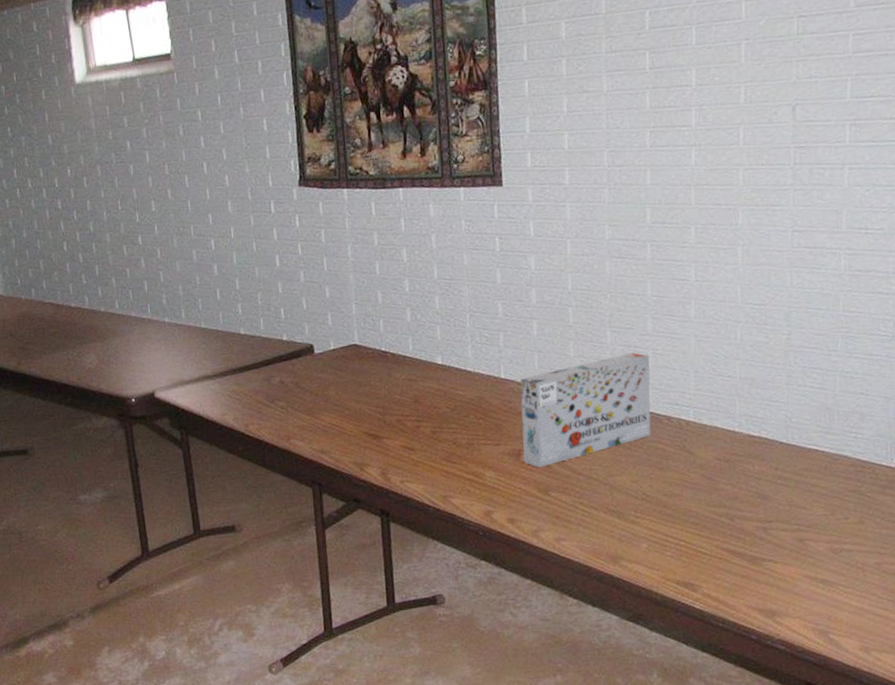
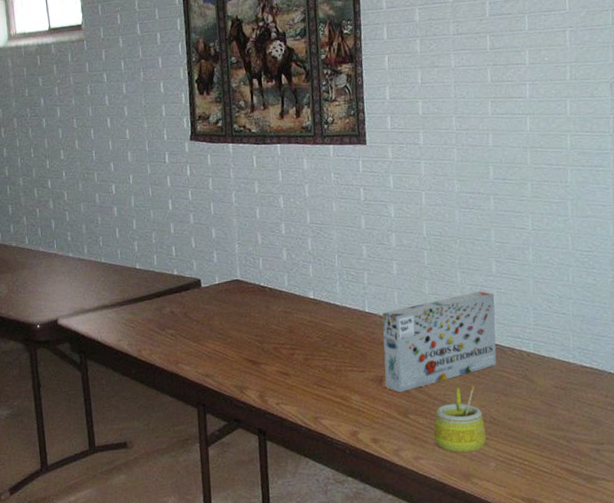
mug: none [577,459,638,534] -> present [433,385,487,453]

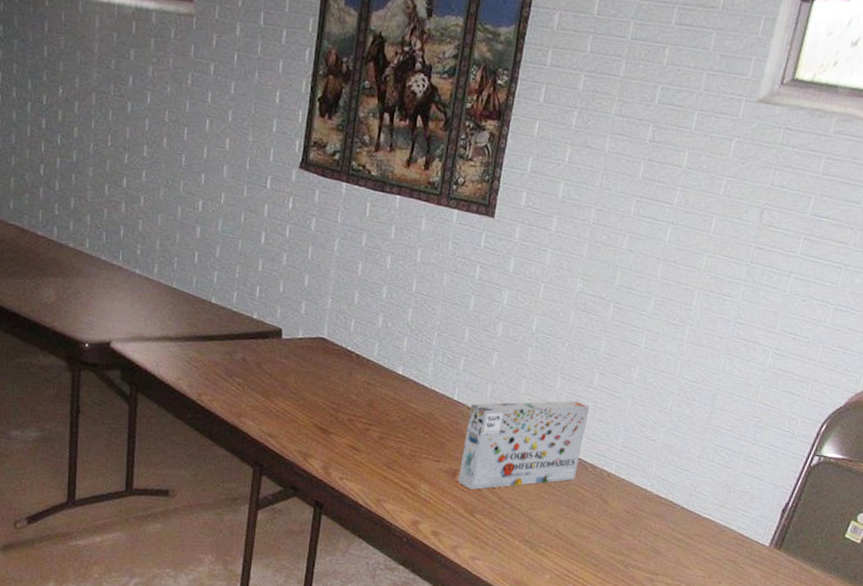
mug: present [433,385,487,453] -> none [495,494,549,562]

